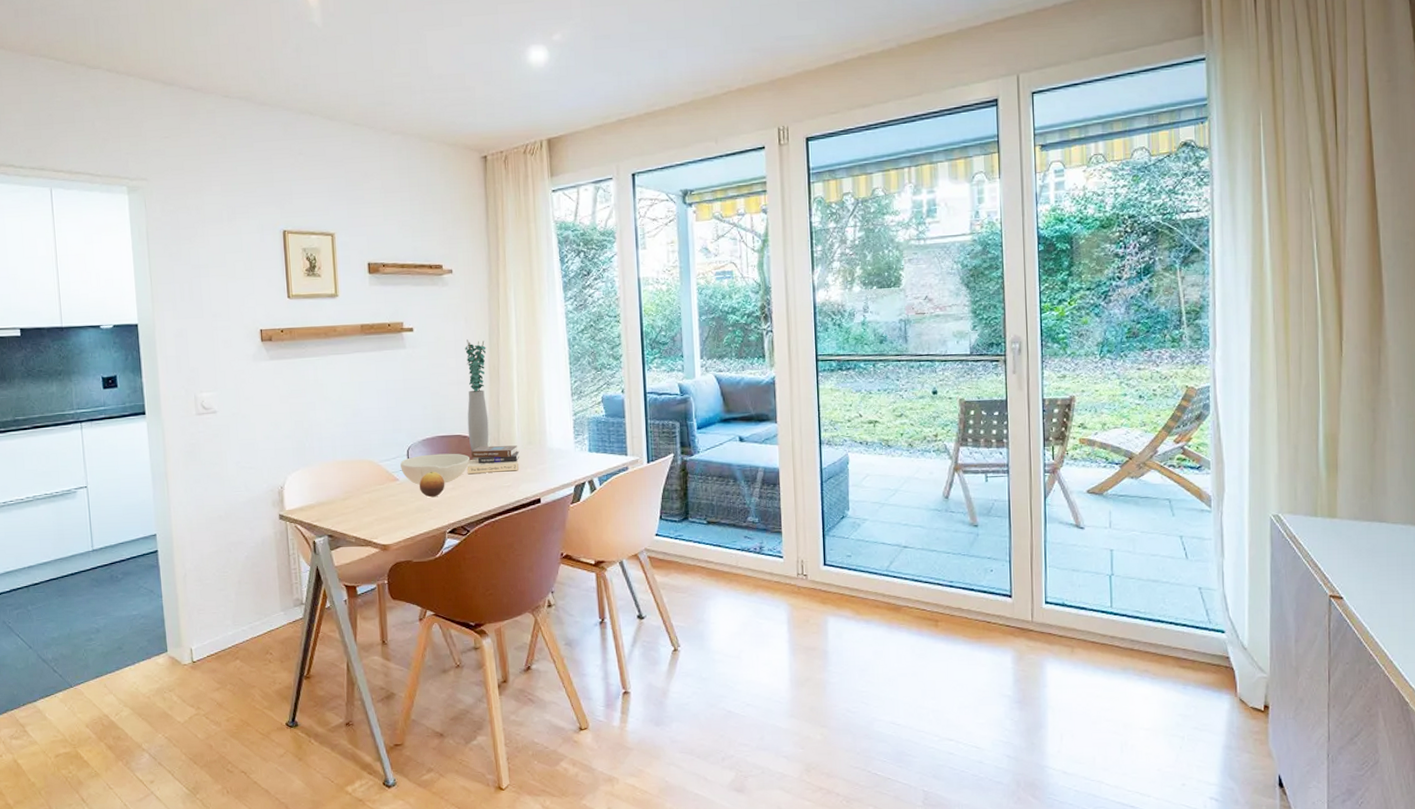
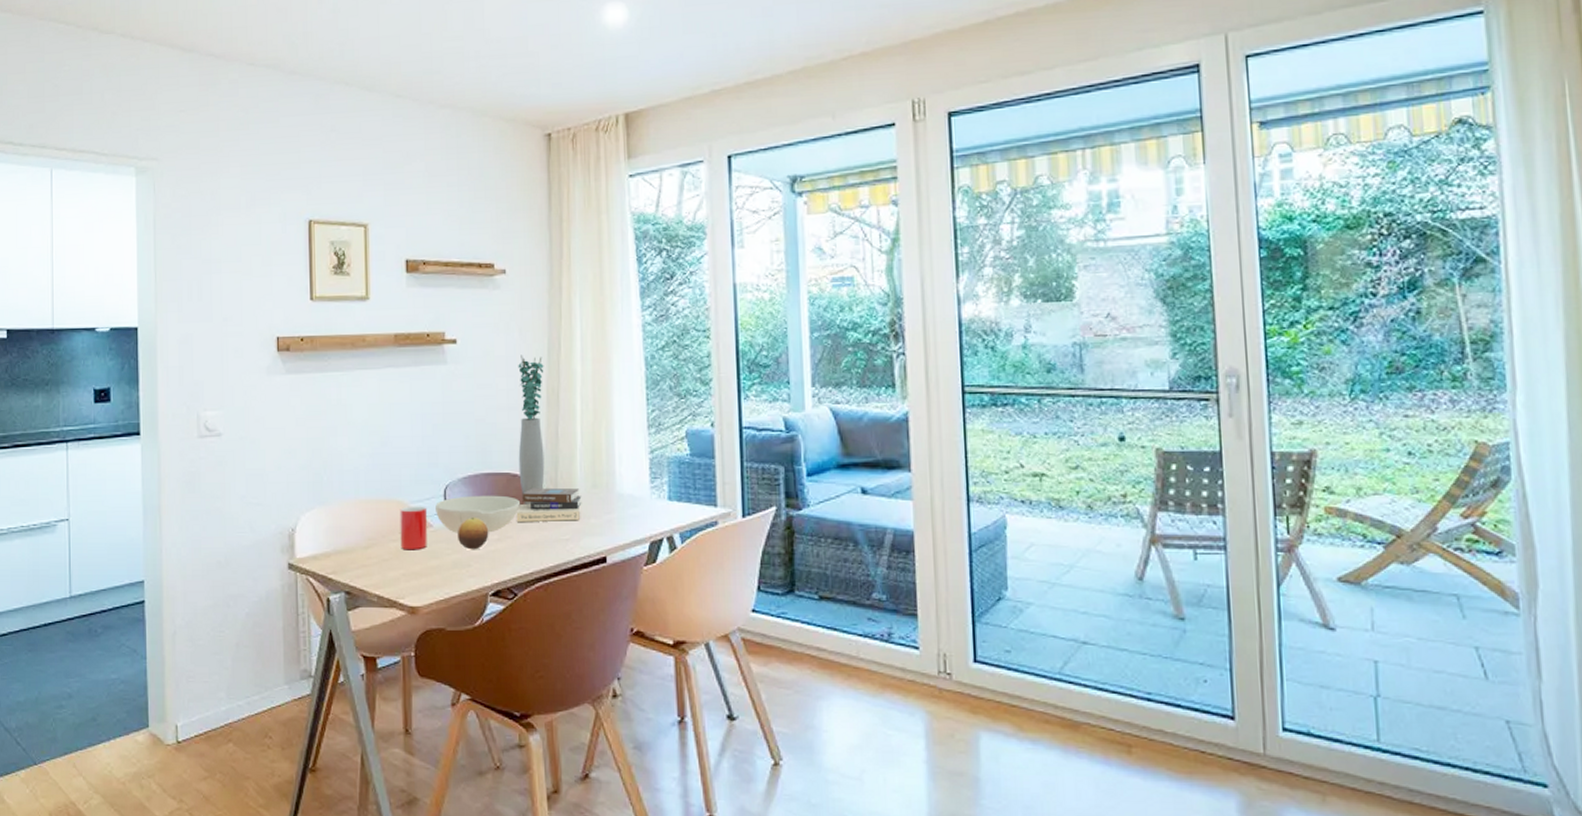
cup: none [371,464,395,500] -> present [400,506,428,550]

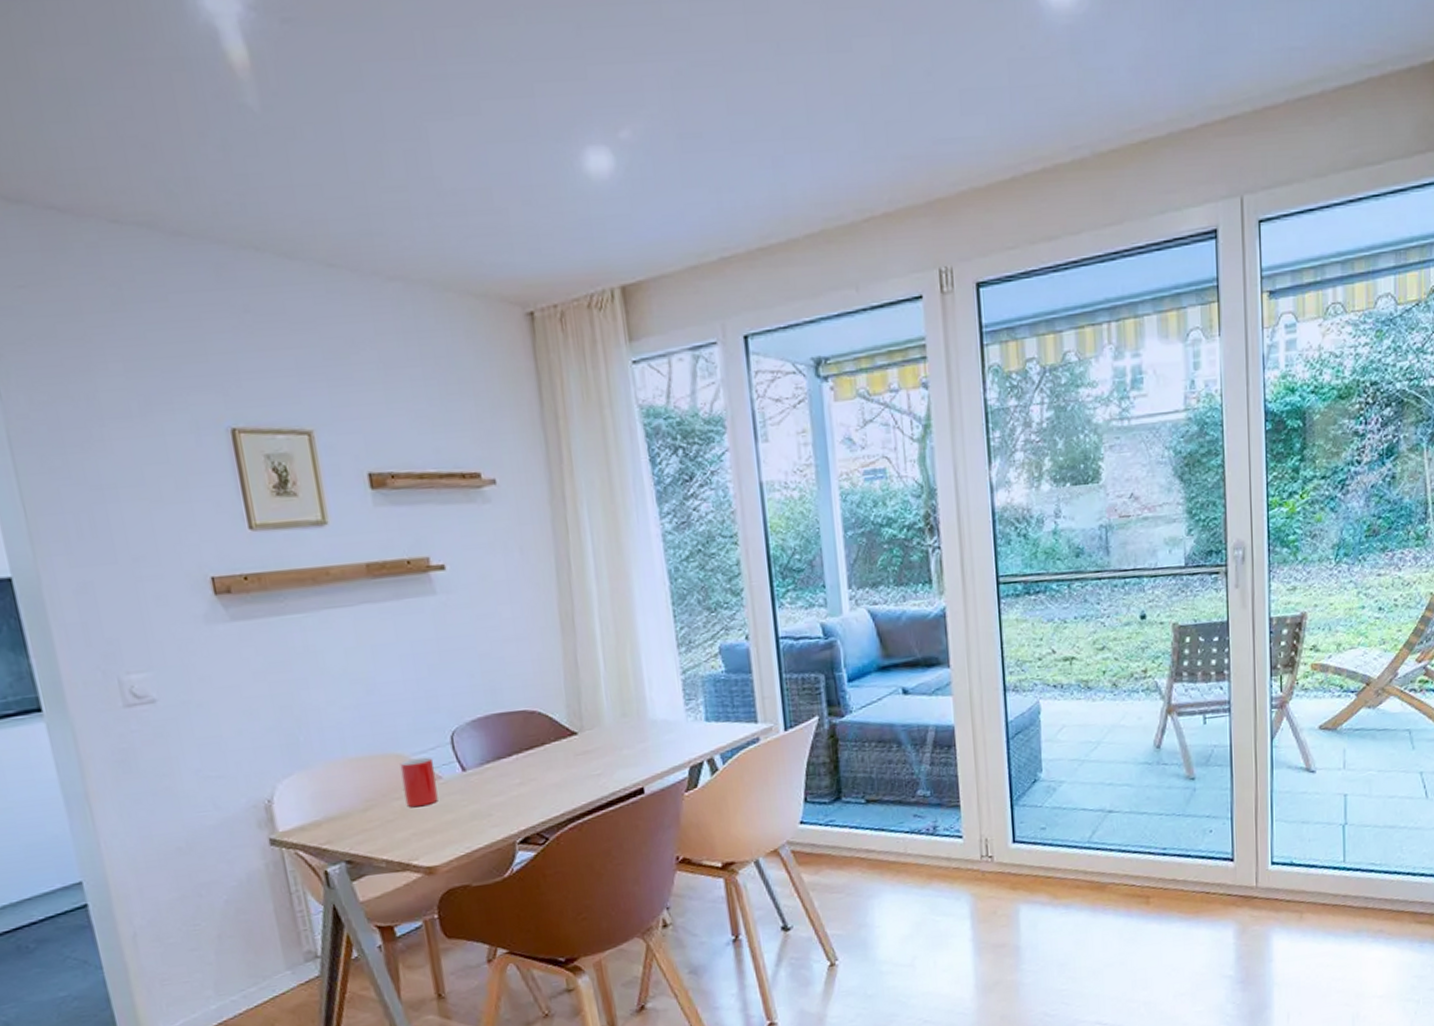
bowl: present [435,495,520,533] -> none [442,735,542,783]
fruit: present [458,518,489,550] -> none [472,763,510,799]
books: present [516,487,582,523] -> none [538,719,612,763]
vase: present [518,355,545,505] -> none [523,577,568,743]

